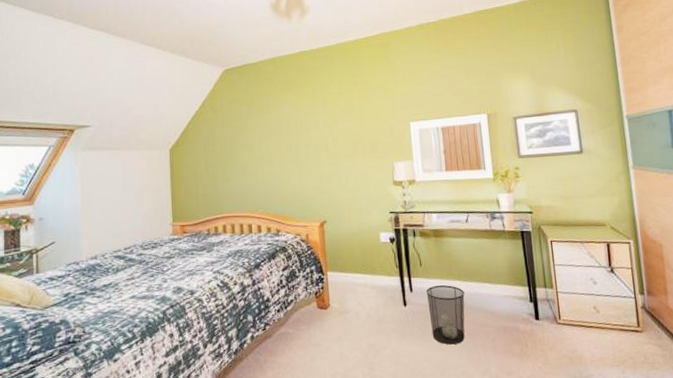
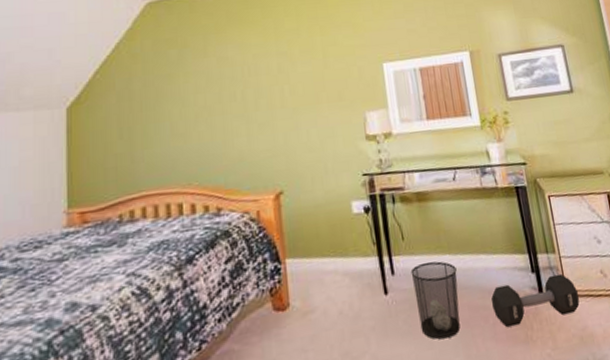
dumbbell: none [493,305,572,343] -> present [491,273,580,328]

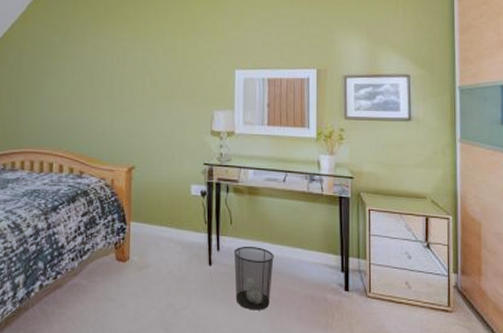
dumbbell: present [491,273,580,328] -> none [301,277,381,313]

